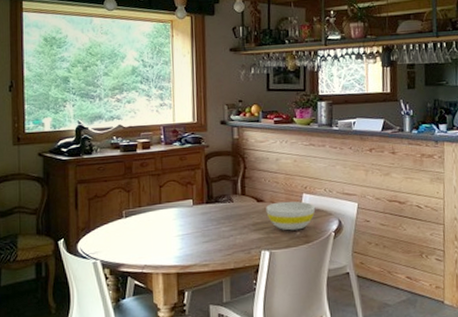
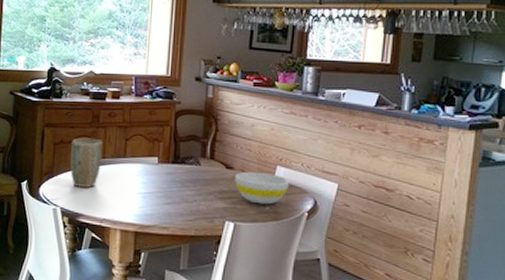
plant pot: none [105,189,138,238] -> present [70,138,102,188]

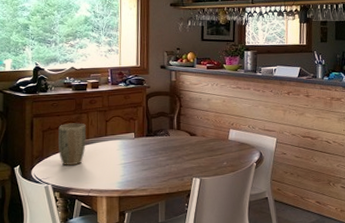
bowl: present [235,171,290,205] -> none [198,135,241,161]

